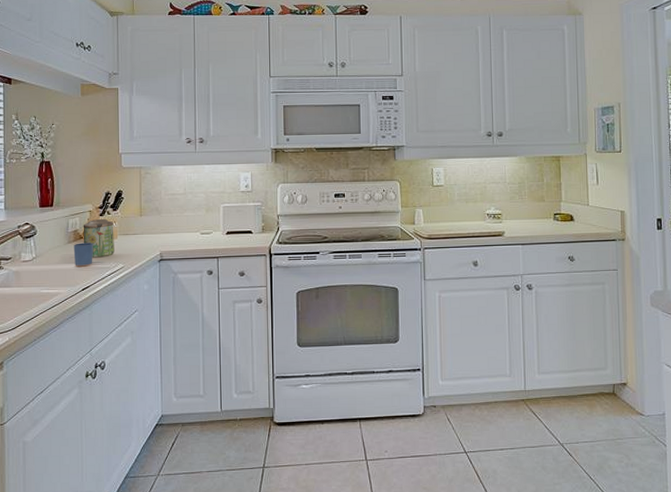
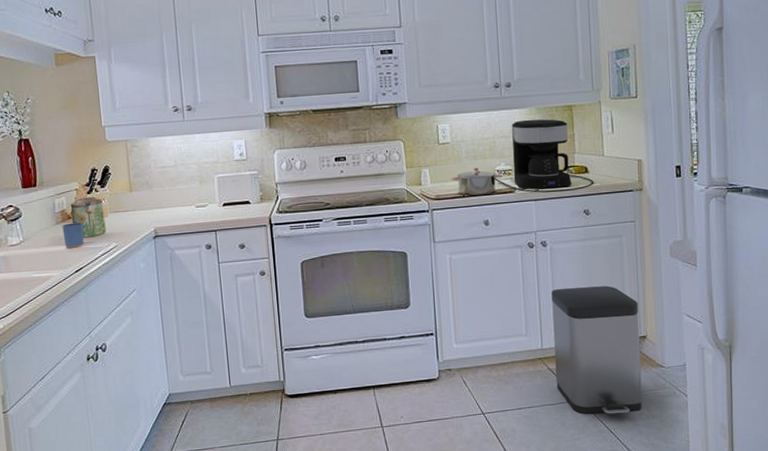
cooking pot: none [443,210,492,238] -> present [451,167,502,197]
coffee maker: none [484,167,579,238] -> present [494,119,594,193]
pedal bin: none [536,331,622,460] -> present [551,286,643,414]

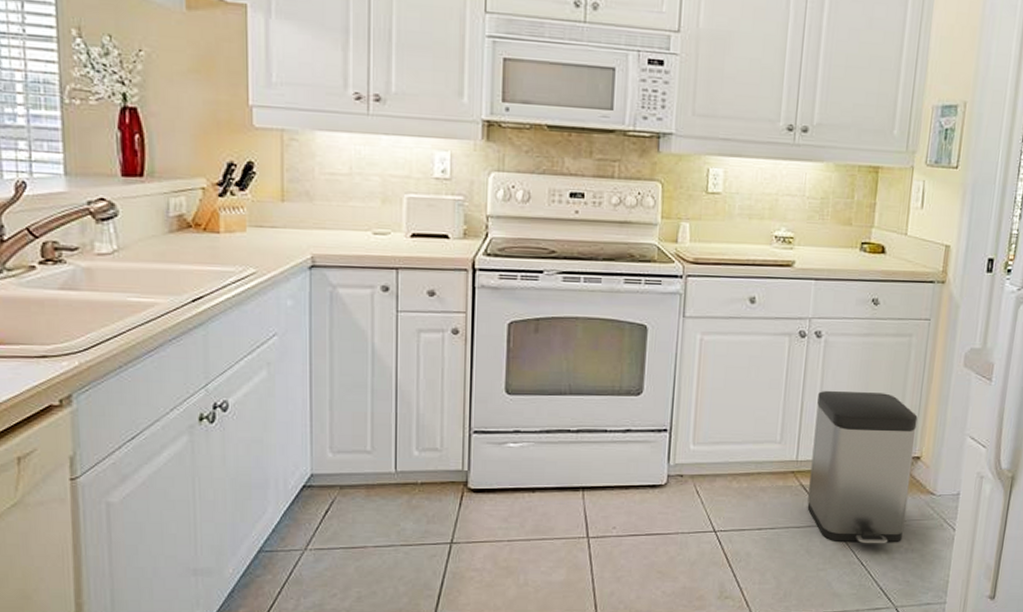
mug: present [62,222,85,248] -> none [177,233,210,268]
canister: present [70,197,106,239] -> none [192,201,242,258]
cooking pot: present [451,167,502,197] -> none [716,229,780,266]
coffee maker: present [494,119,594,193] -> none [770,176,890,274]

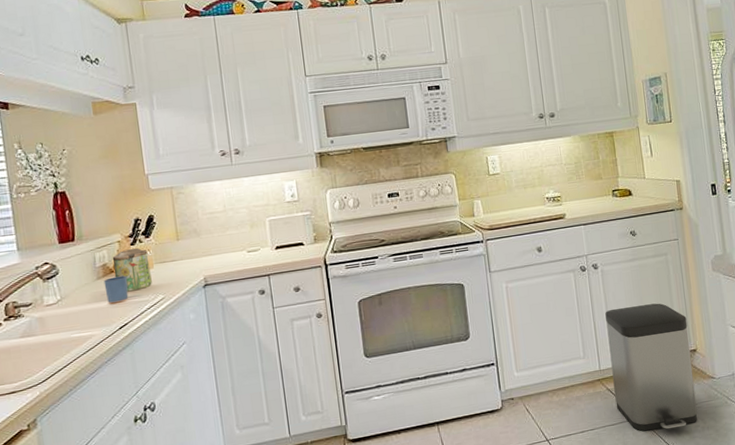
mug: none [177,233,210,268] -> present [104,275,129,304]
canister: none [192,201,242,258] -> present [112,248,152,293]

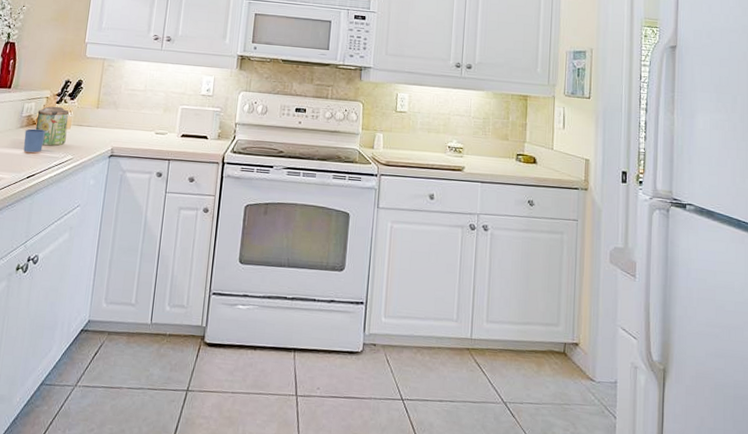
pedal bin: present [605,303,698,432] -> none [481,276,573,426]

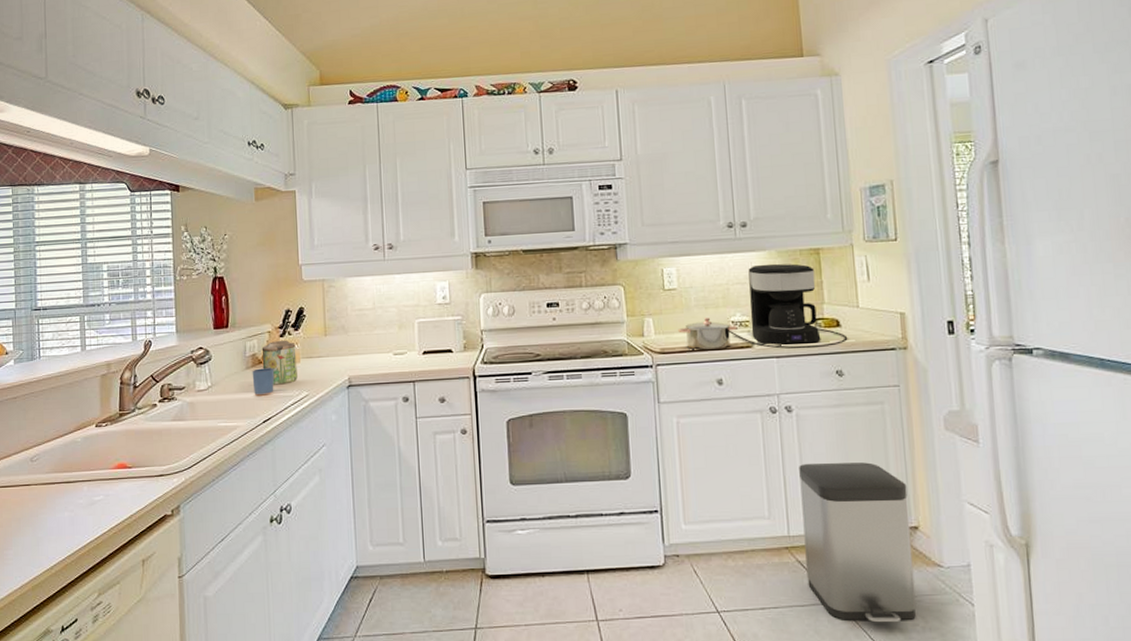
cooking pot: none [403,140,453,170] -> present [678,317,738,351]
coffee maker: none [444,102,541,180] -> present [728,263,848,349]
pedal bin: none [481,276,573,426] -> present [799,462,917,623]

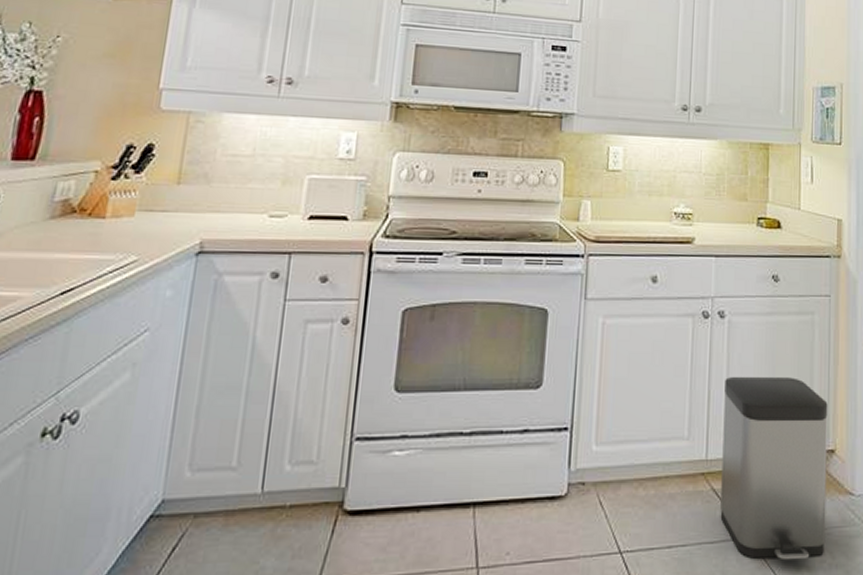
mug: present [252,368,275,396] -> none [55,219,94,257]
canister: present [261,341,298,386] -> none [76,184,133,246]
cooking pot: present [678,317,738,351] -> none [617,206,680,244]
coffee maker: present [728,263,848,349] -> none [669,153,787,250]

